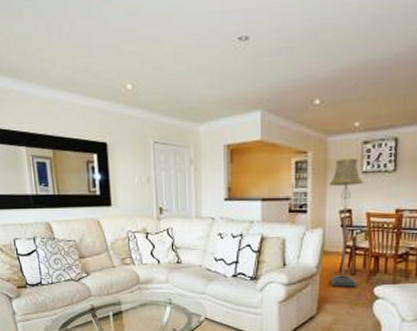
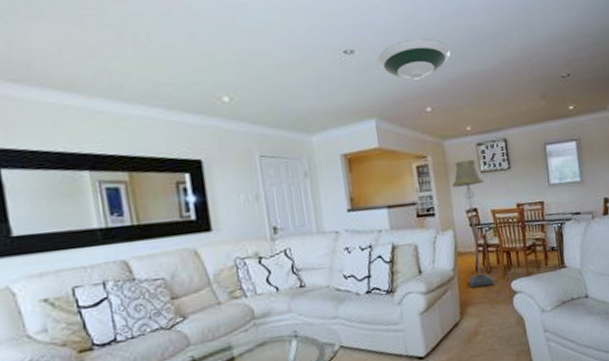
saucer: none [271,21,352,69] -> present [377,38,451,80]

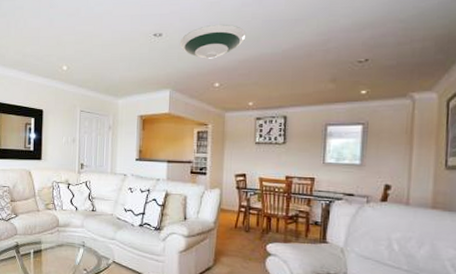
floor lamp: present [452,159,494,287] -> none [226,131,257,243]

